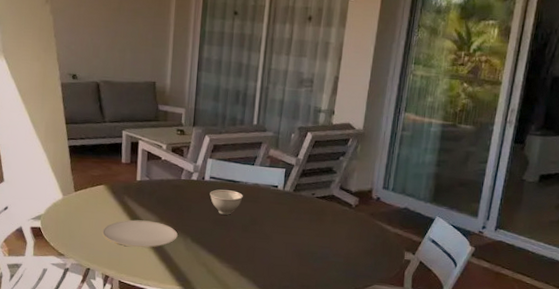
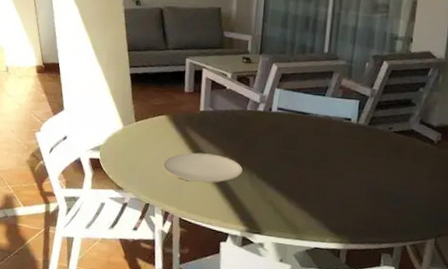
bowl: present [210,189,243,215] -> none [277,121,313,150]

